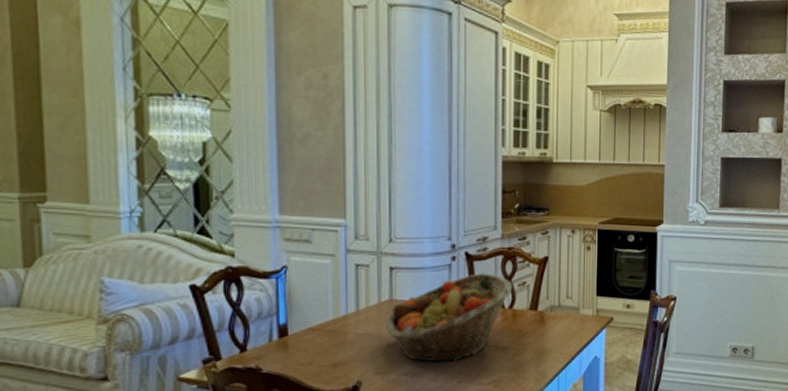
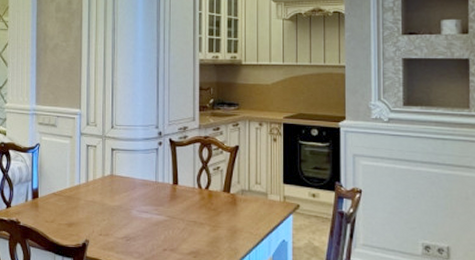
fruit basket: present [386,273,513,362] -> none [108,157,209,231]

